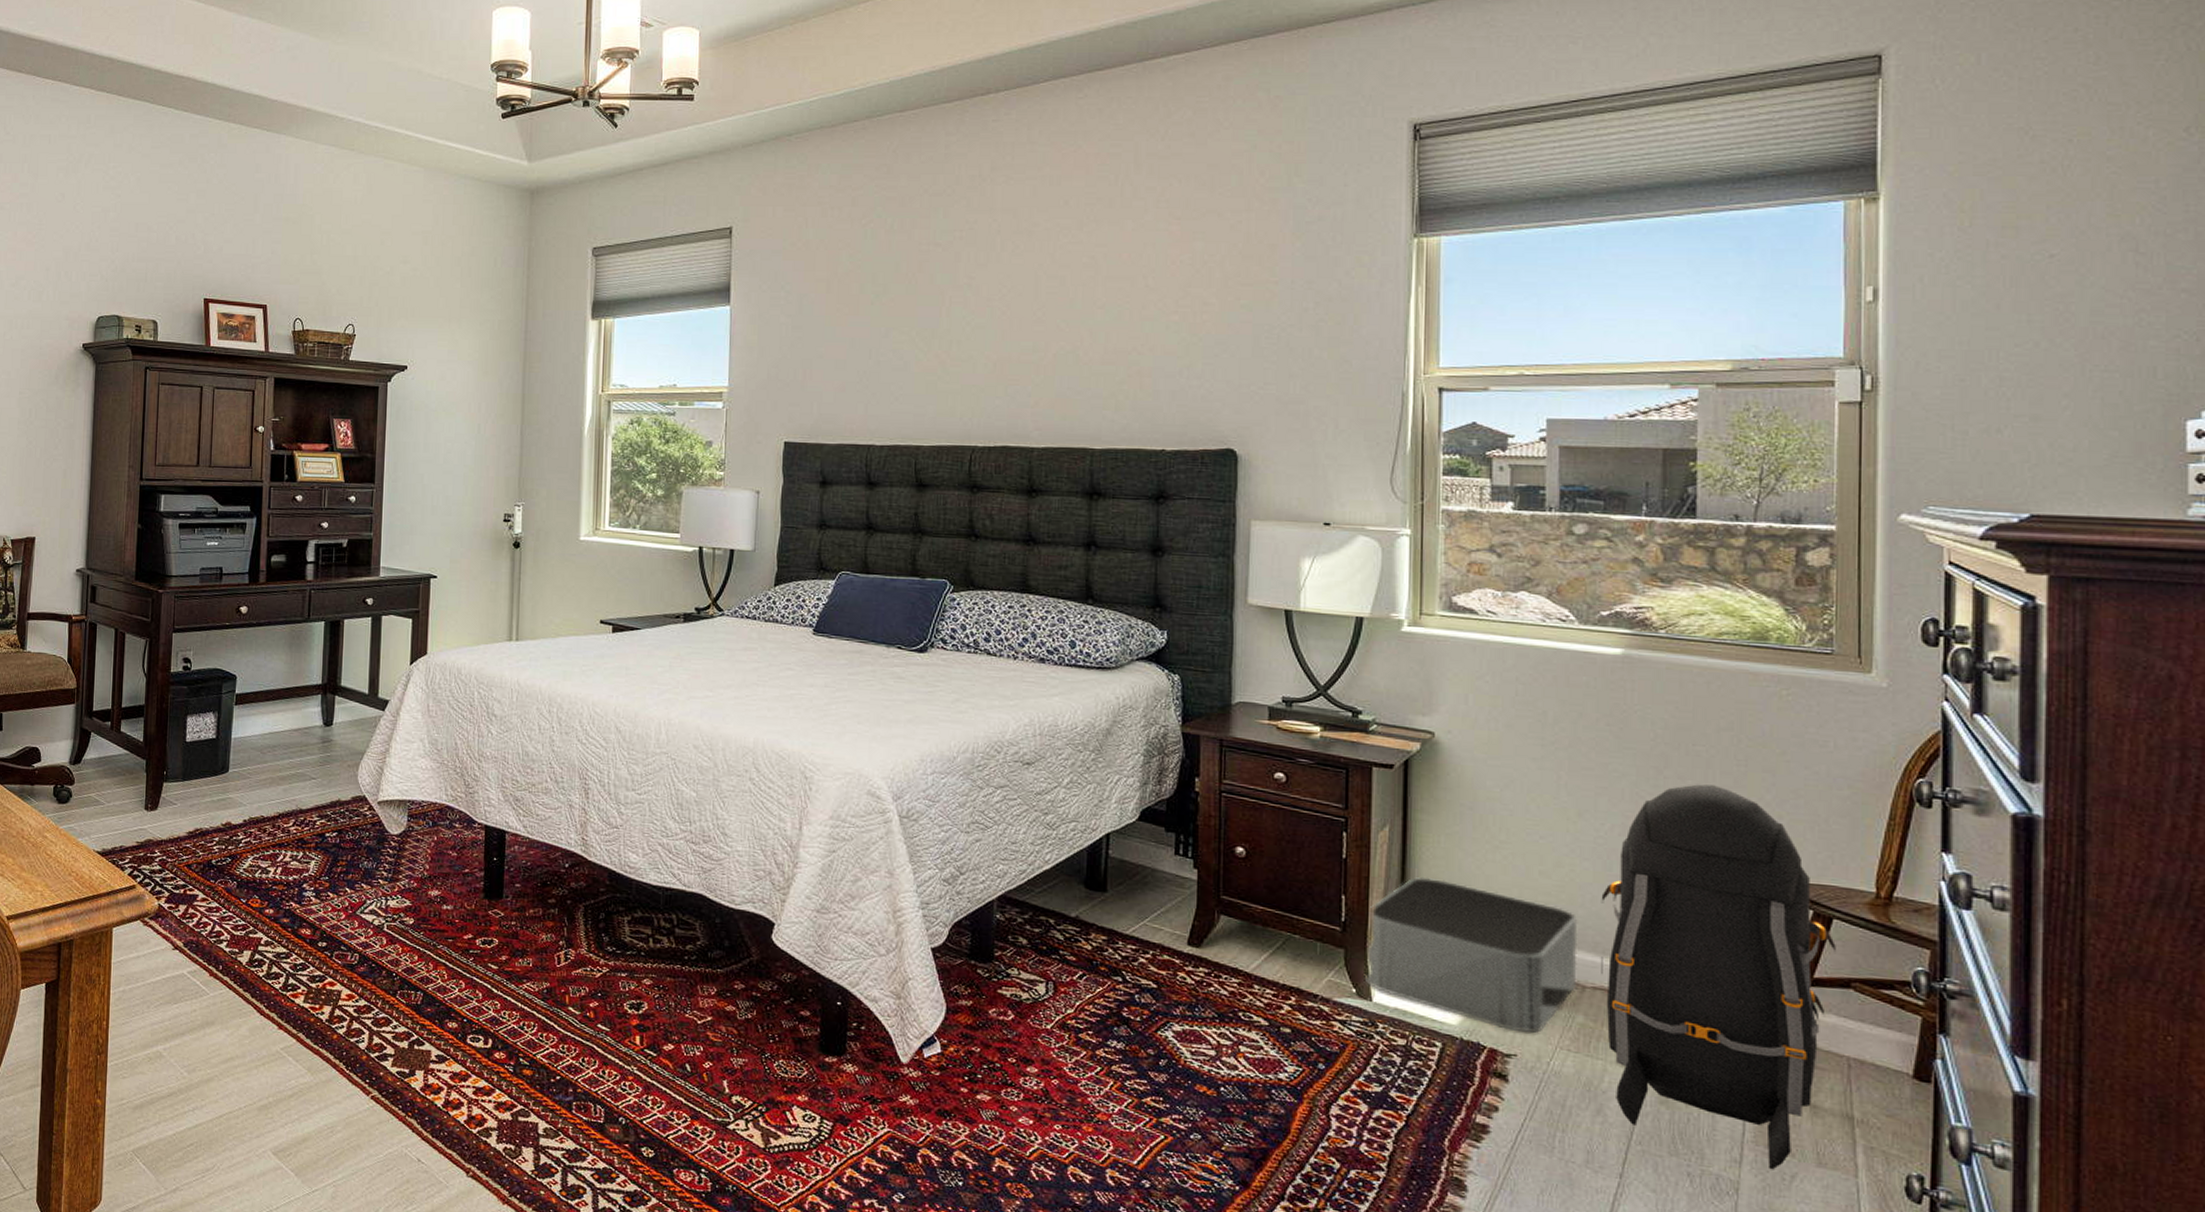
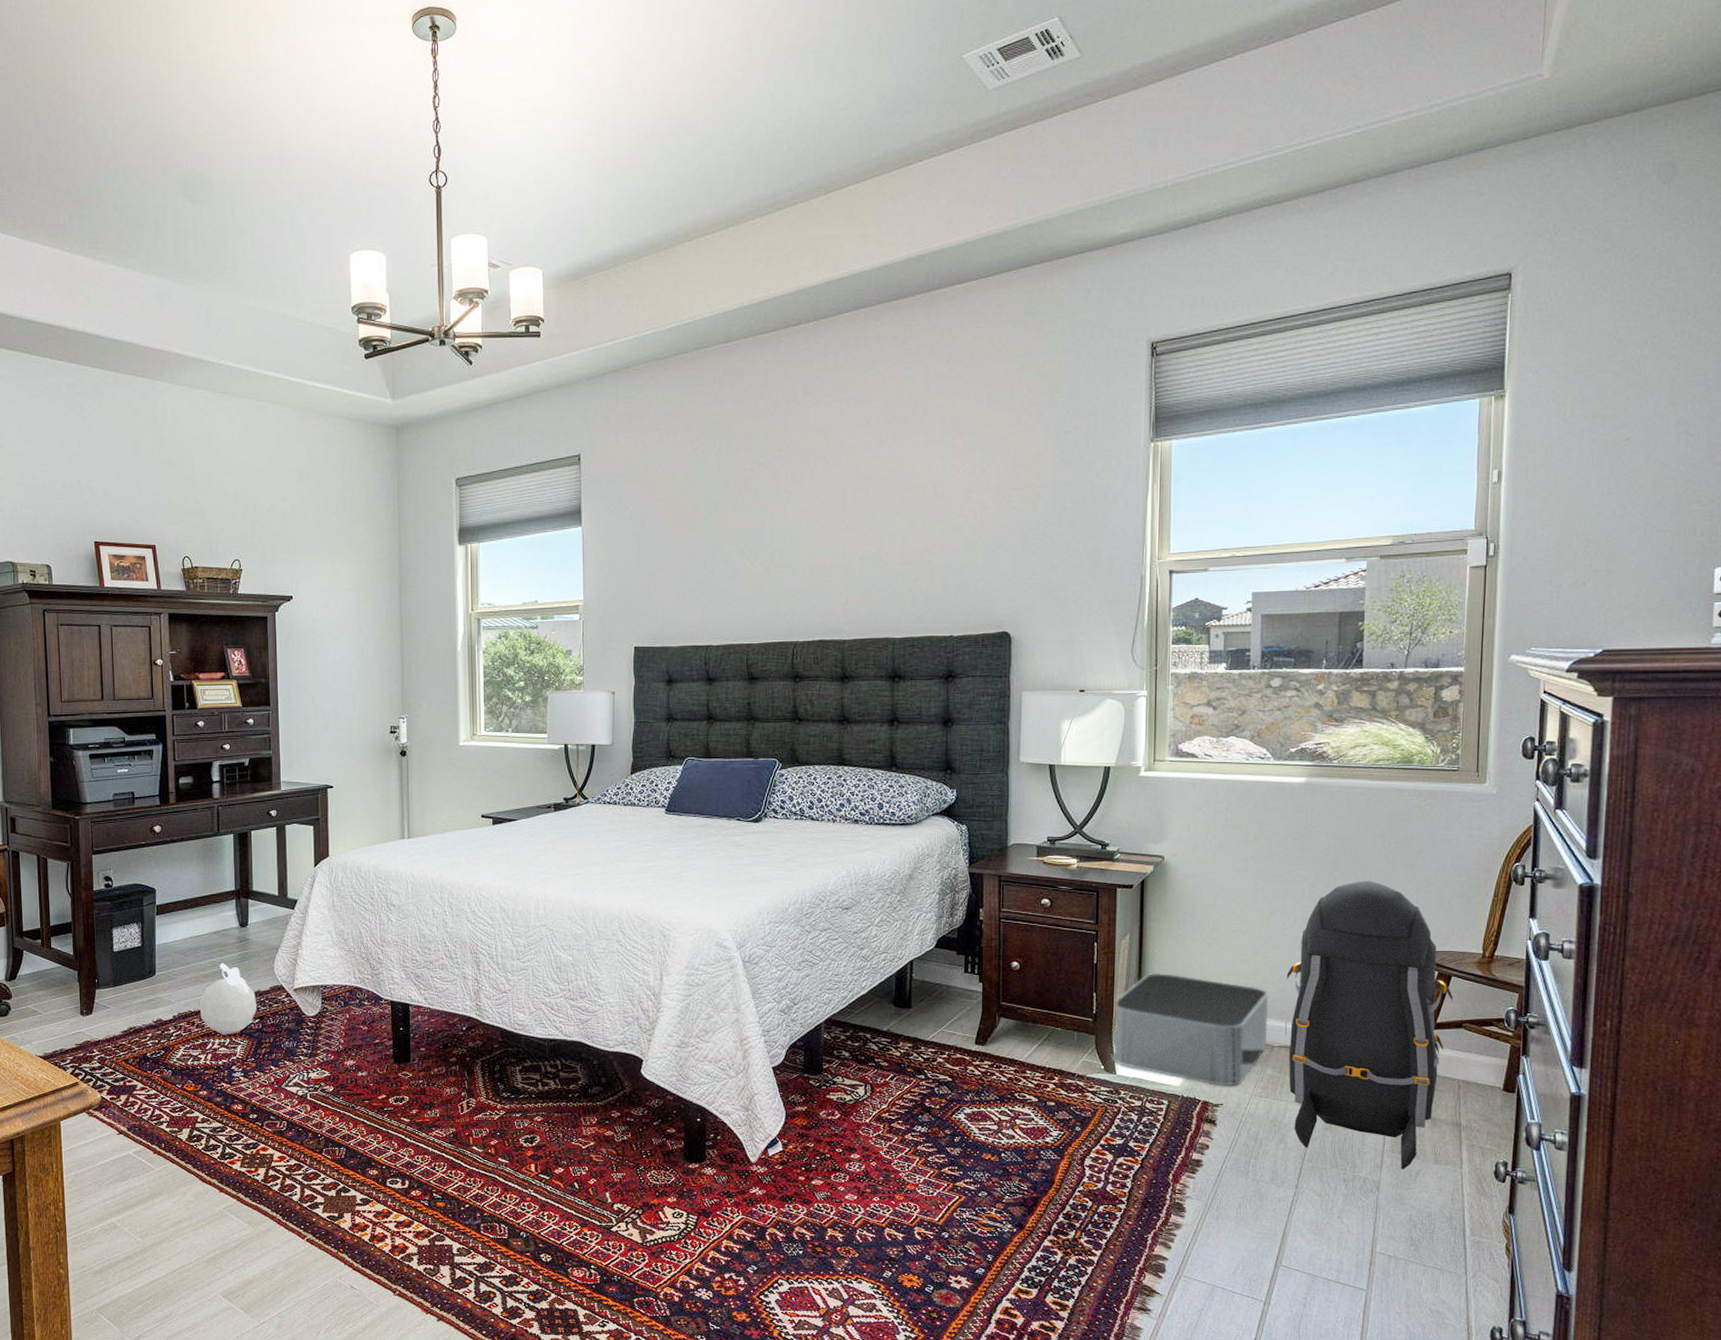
decorative ball: none [272,765,336,848] -> present [199,963,258,1035]

